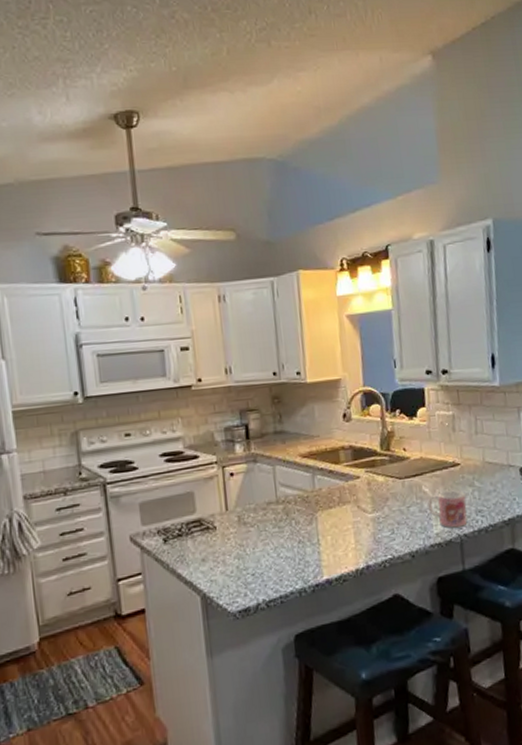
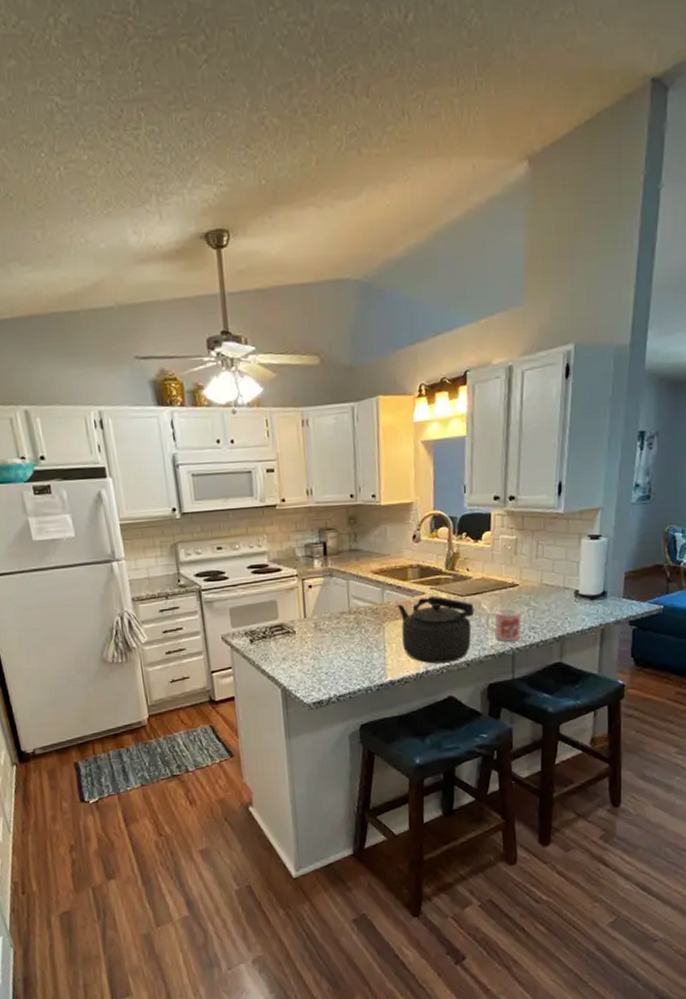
kettle: none [329,479,416,557] -> present [396,595,475,664]

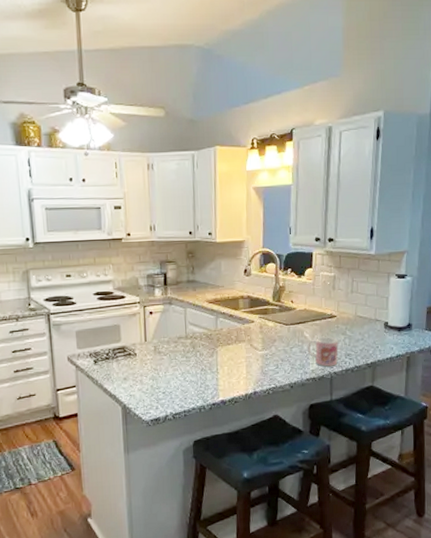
kettle: present [396,595,475,664] -> none [229,324,298,385]

